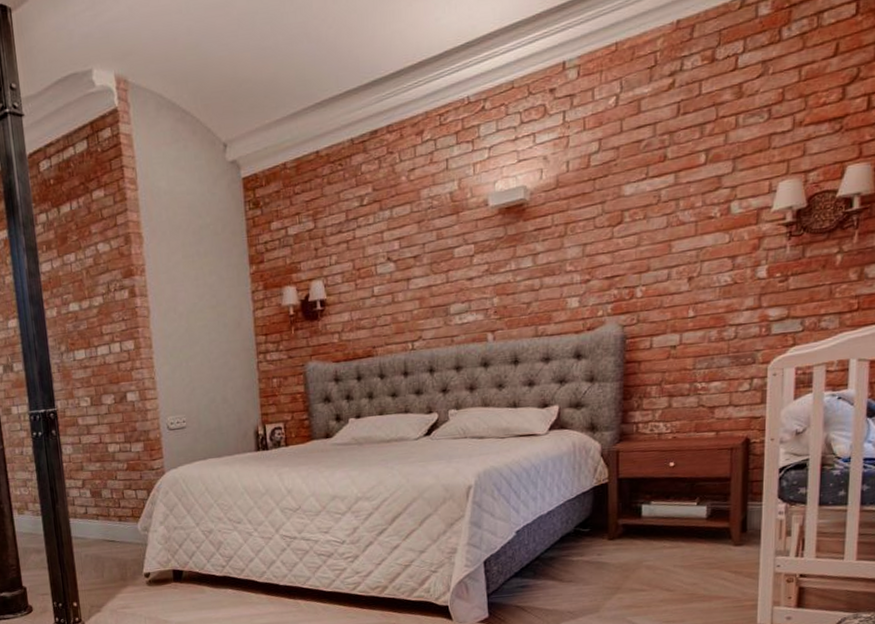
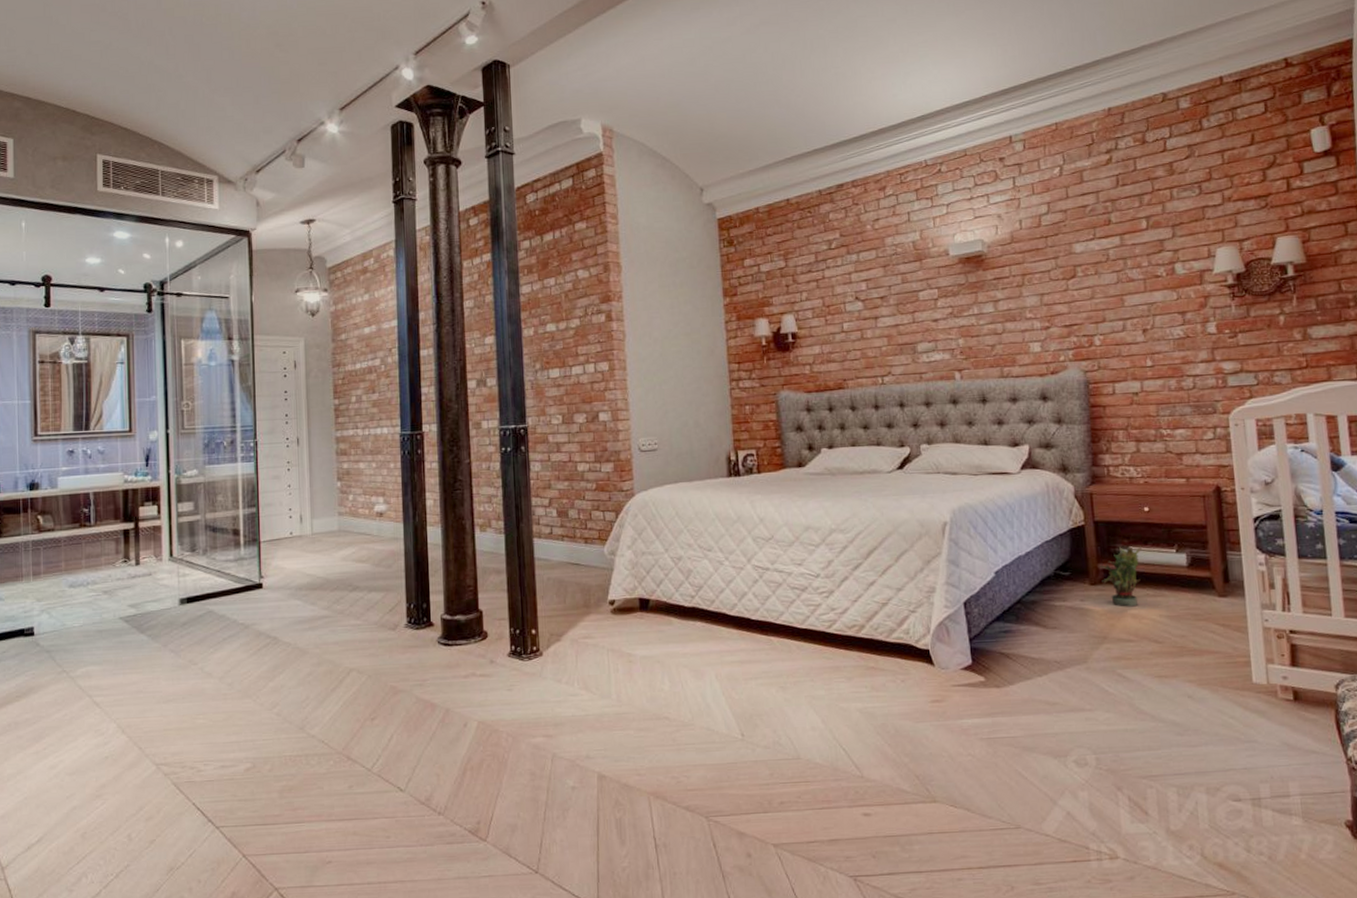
potted plant: none [619,500,664,559] -> present [1099,546,1143,607]

